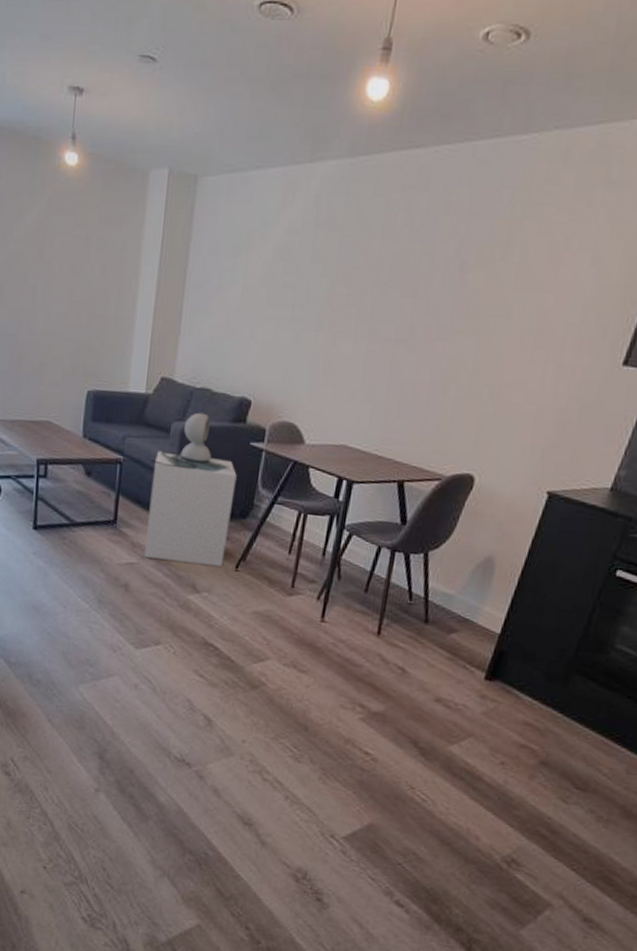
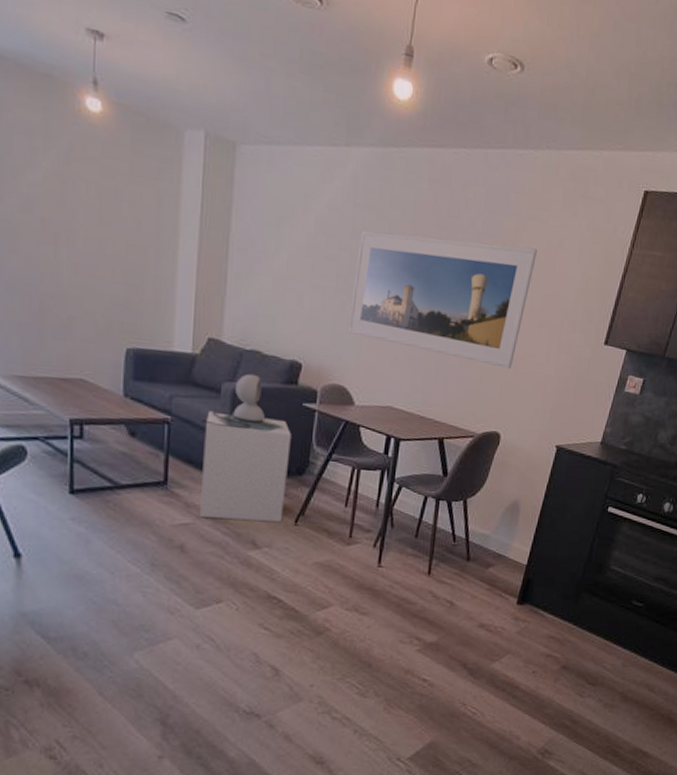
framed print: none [301,251,535,399] -> present [347,230,537,369]

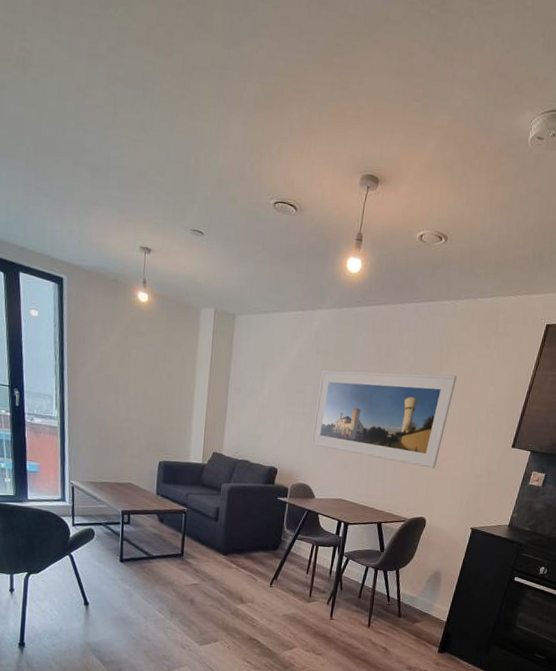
table lamp: present [200,373,265,429] -> none [206,477,251,516]
side table: present [200,411,292,522] -> none [205,504,269,584]

